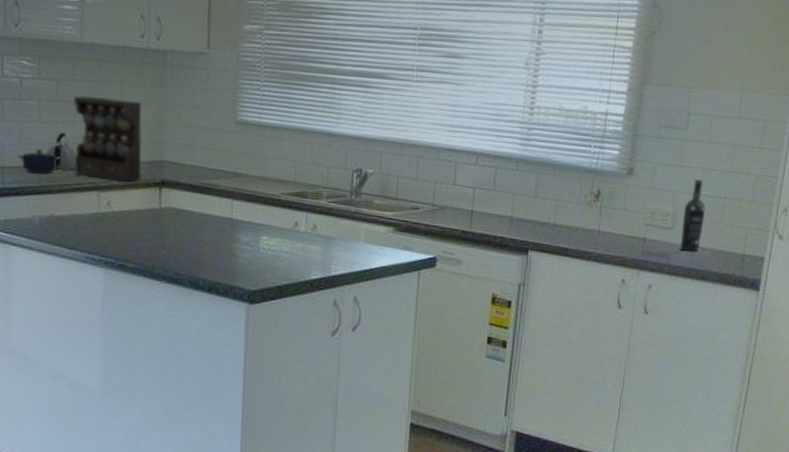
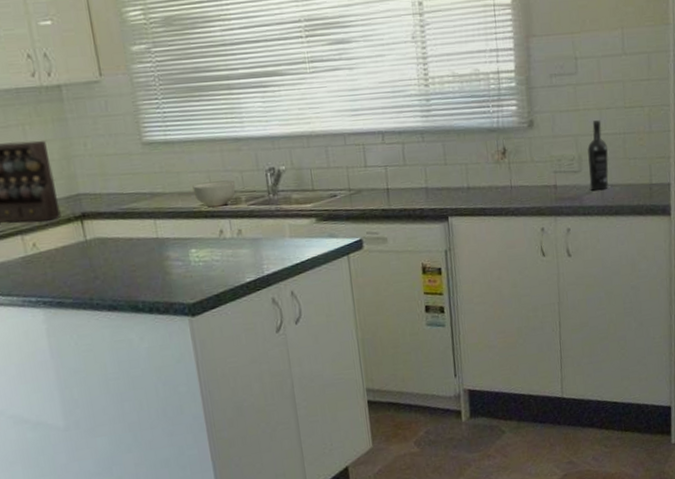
bowl: none [276,171,321,199] -> present [192,180,236,208]

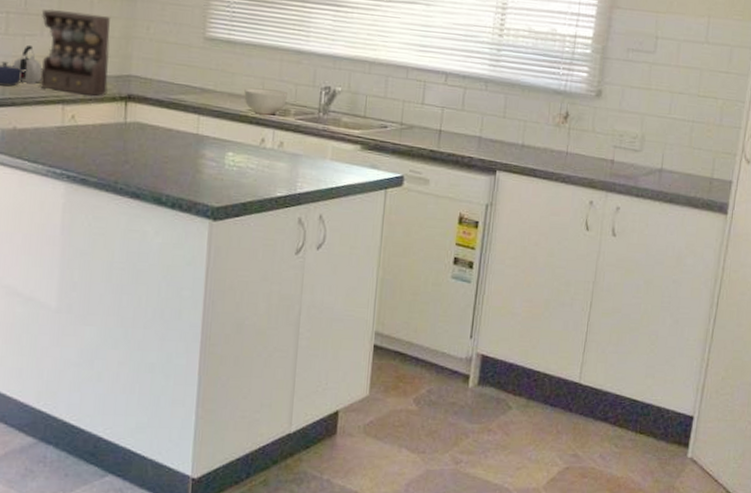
wine bottle: present [587,120,609,191] -> none [648,103,674,175]

